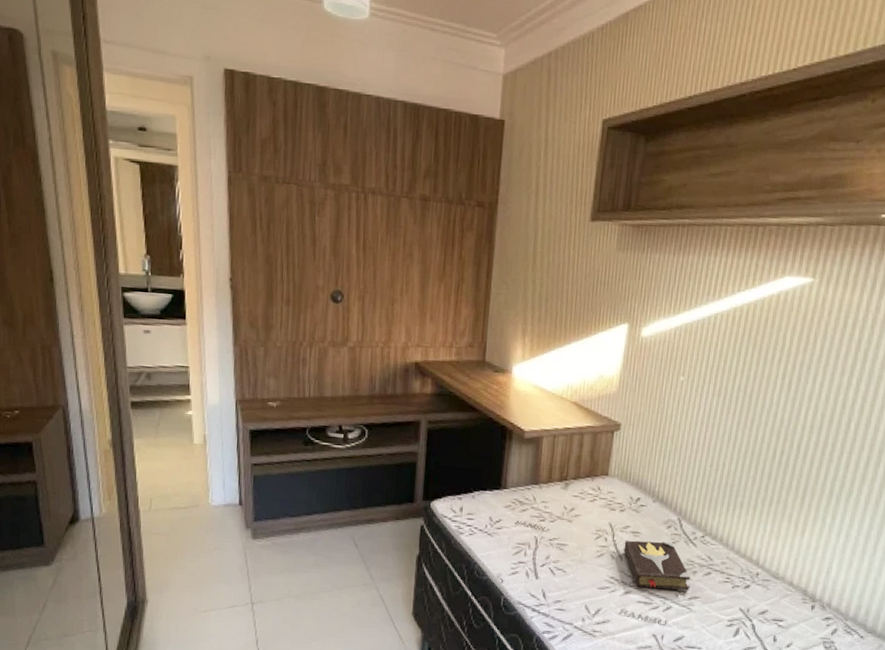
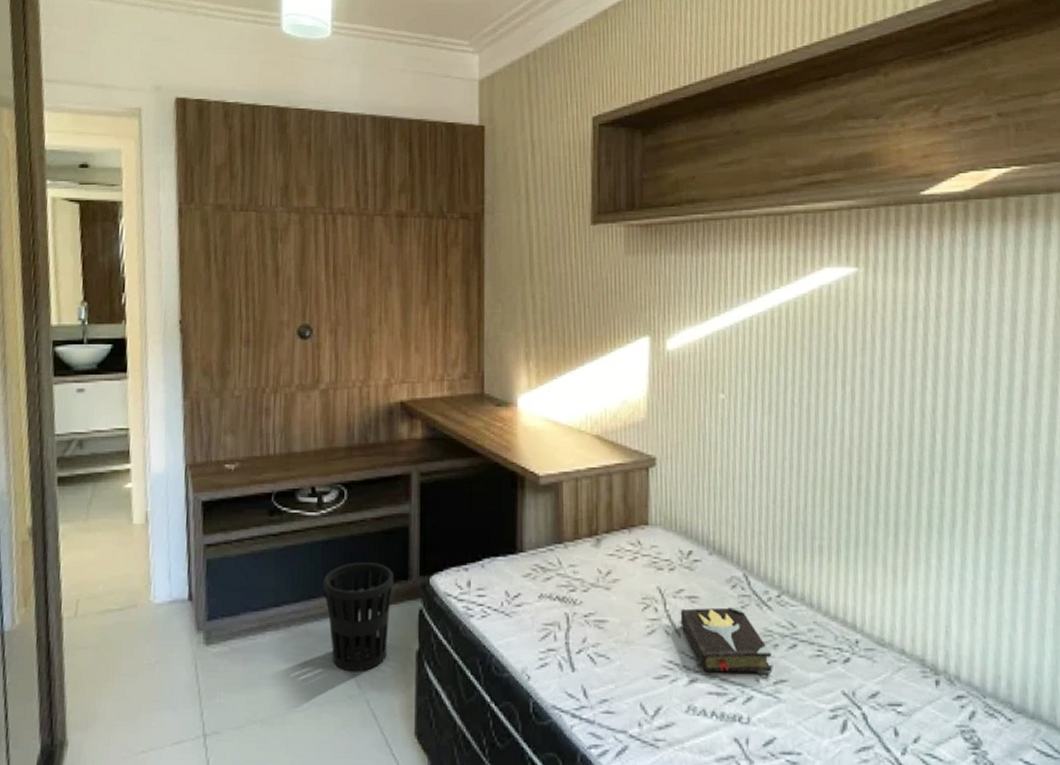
wastebasket: none [346,486,403,567] -> present [323,562,395,672]

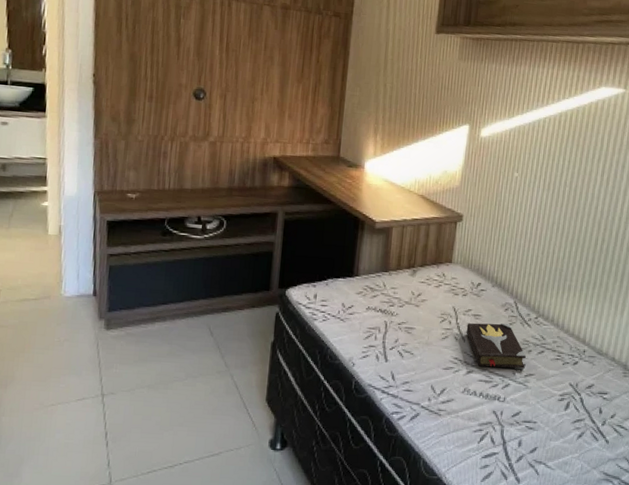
wastebasket: present [323,562,395,672] -> none [202,275,259,355]

